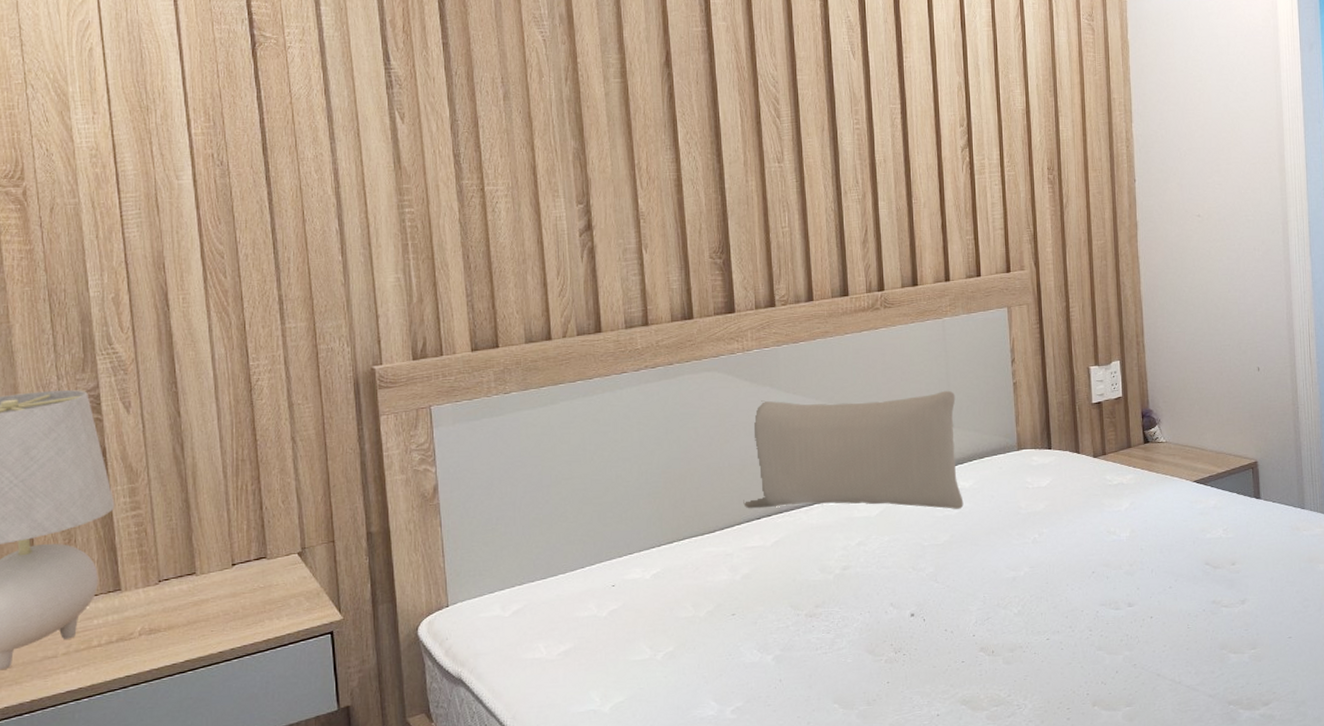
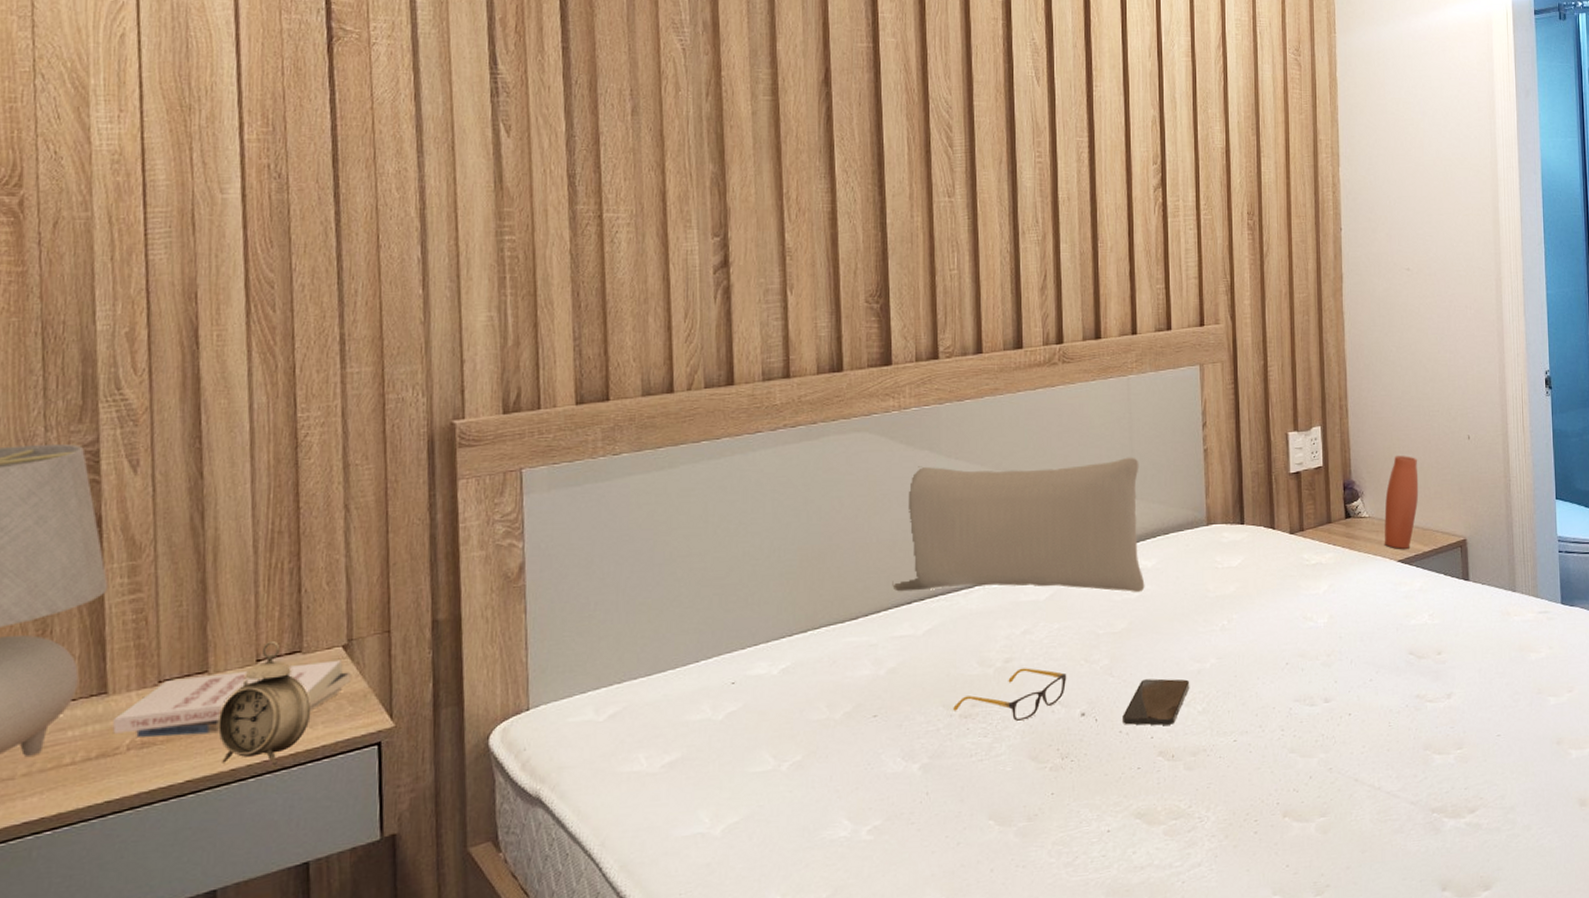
books: none [127,564,306,625] -> present [113,660,351,737]
alarm clock: none [205,549,277,649] -> present [216,641,312,765]
eyeglasses: none [800,574,898,620] -> present [953,668,1067,721]
phone: none [947,584,1007,625] -> present [1123,678,1190,726]
vase: none [1180,386,1212,471] -> present [1384,456,1419,549]

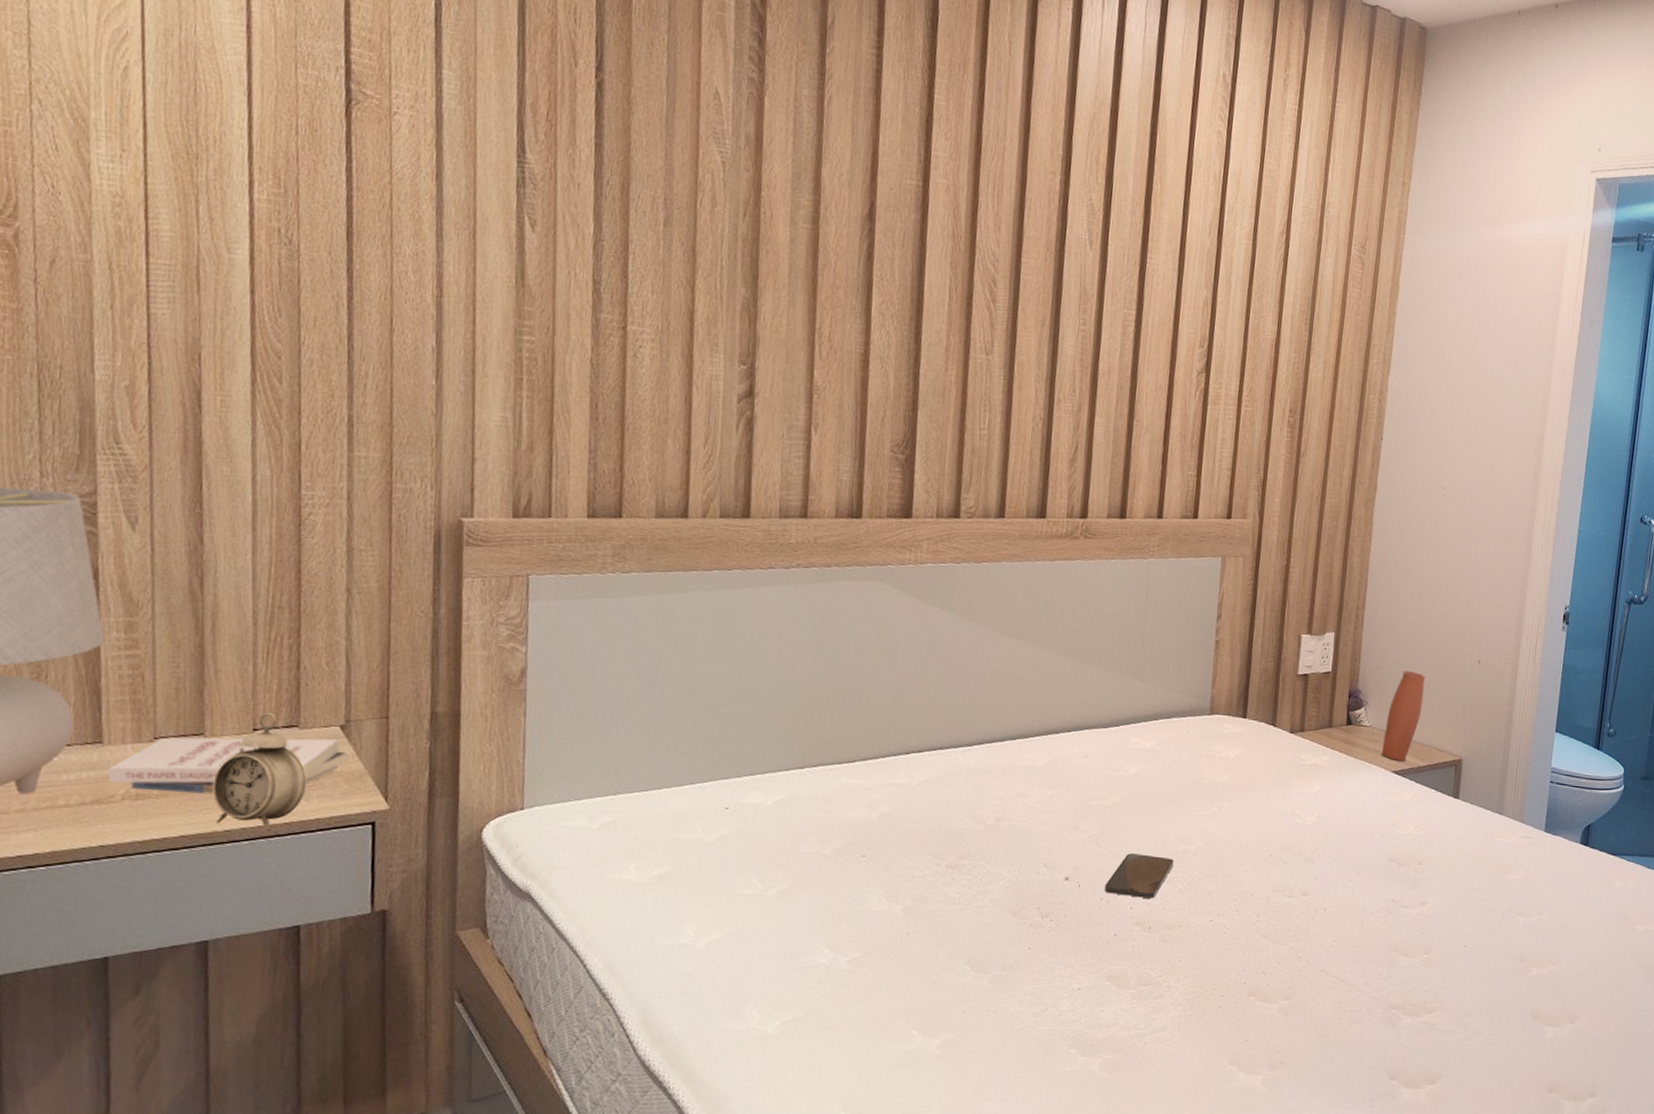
pillow: present [892,457,1145,592] -> none [892,622,1150,770]
eyeglasses: present [953,668,1067,721] -> none [941,828,1056,877]

